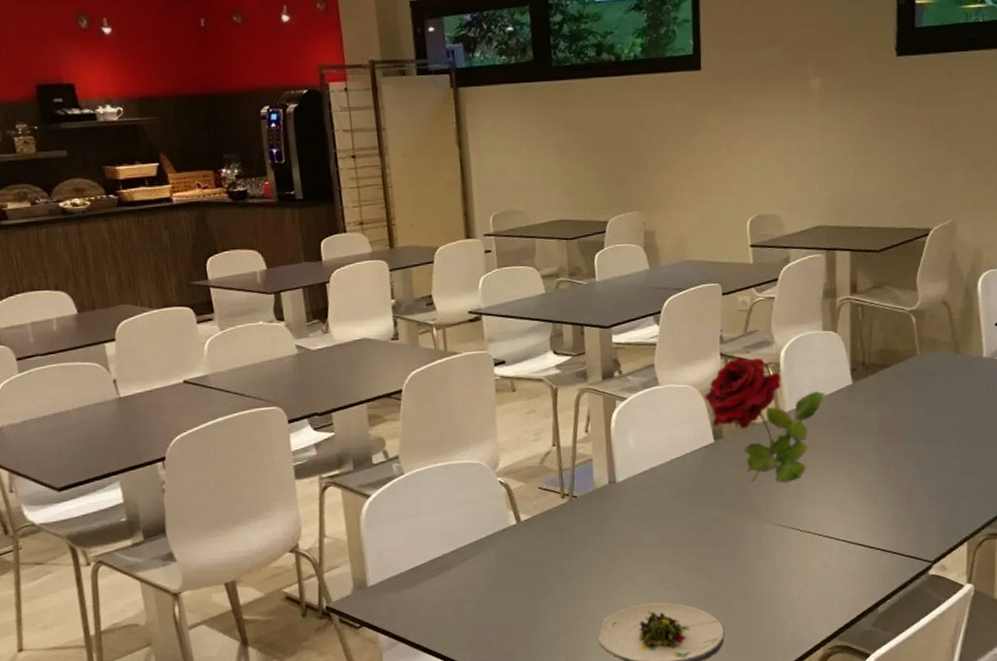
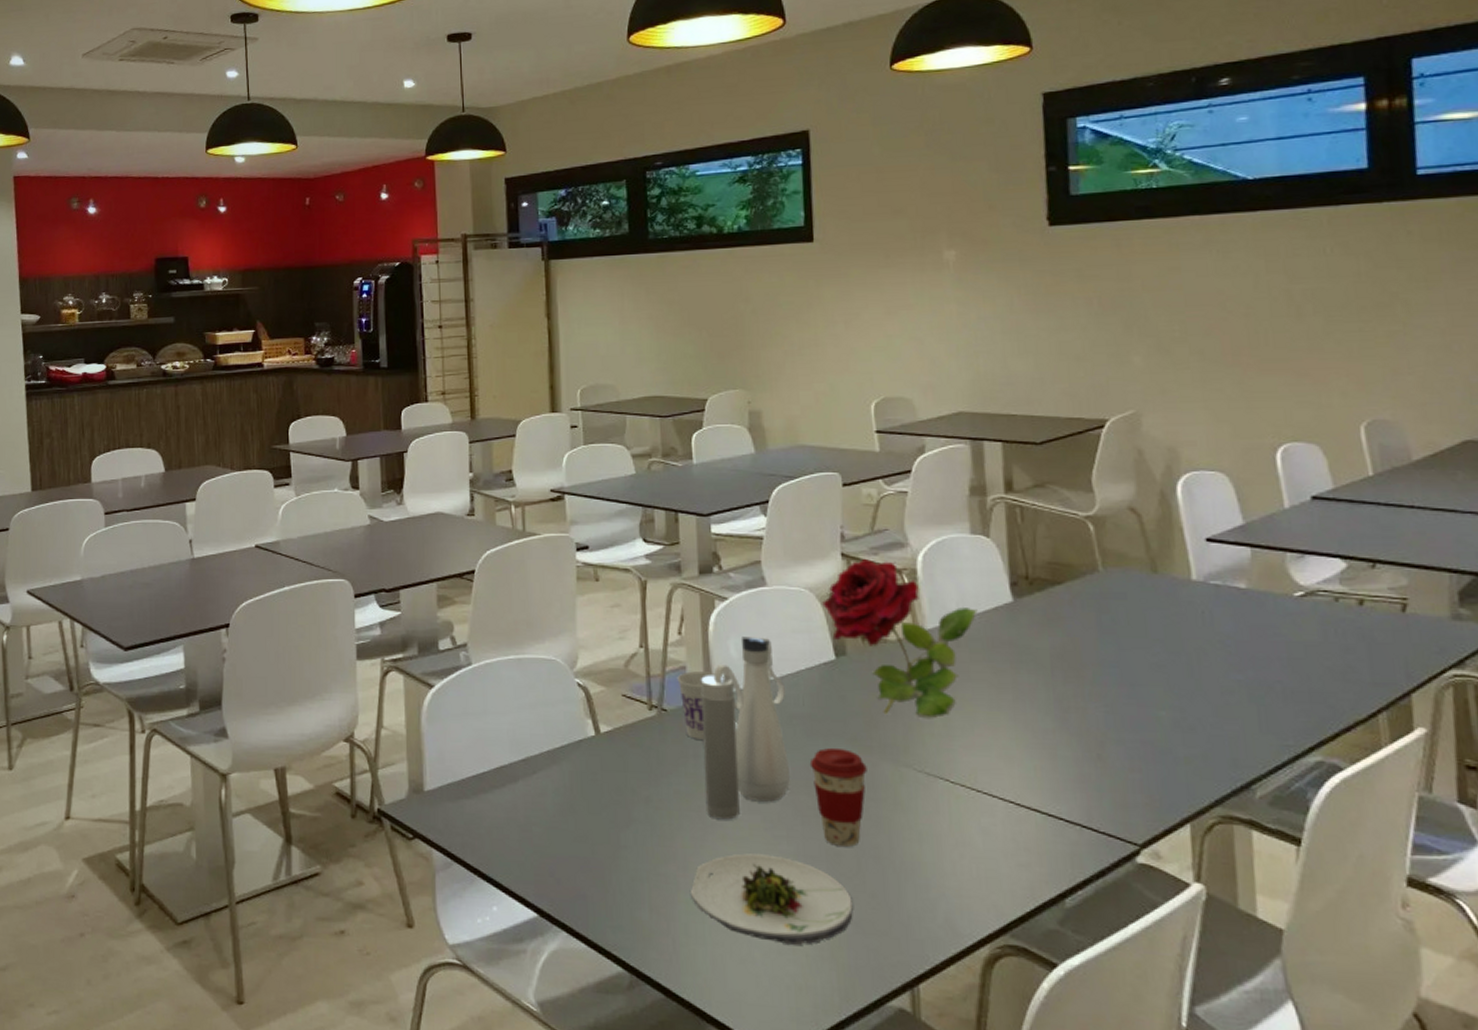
cup: none [585,461,616,518] -> present [677,671,715,739]
water bottle: none [604,429,677,580] -> present [700,636,790,820]
coffee cup: none [692,513,737,590] -> present [809,747,867,847]

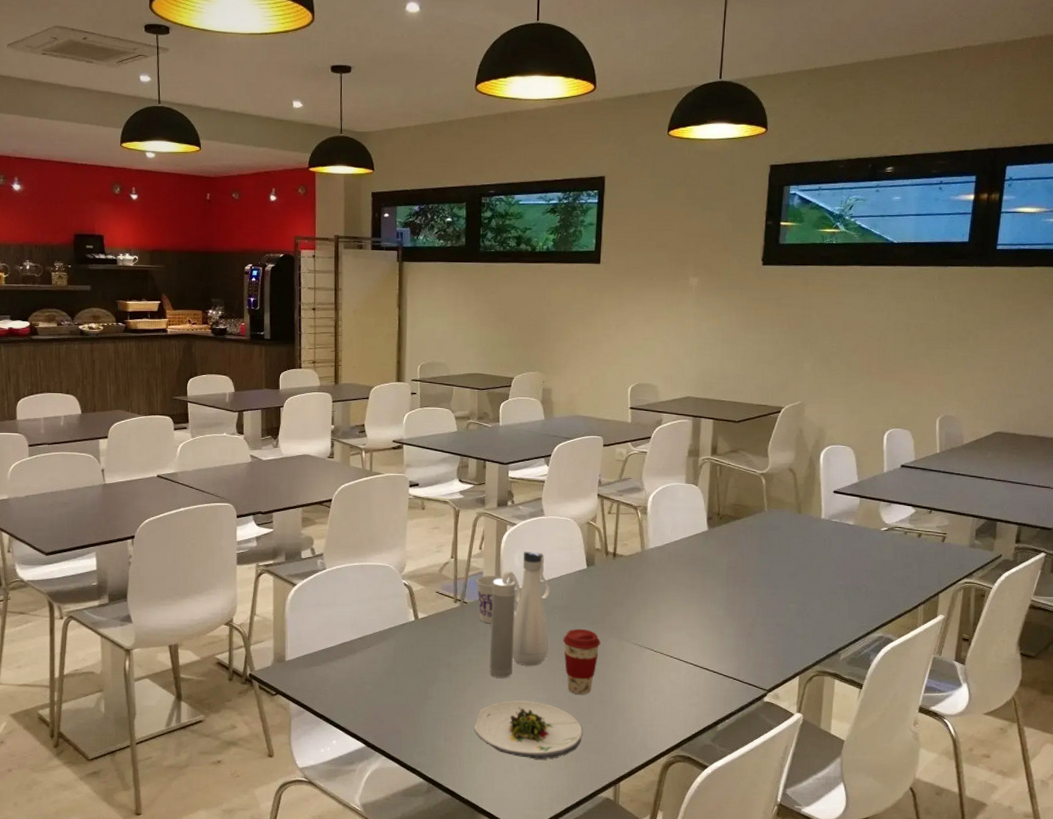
flower: present [822,559,978,719] -> none [581,499,684,609]

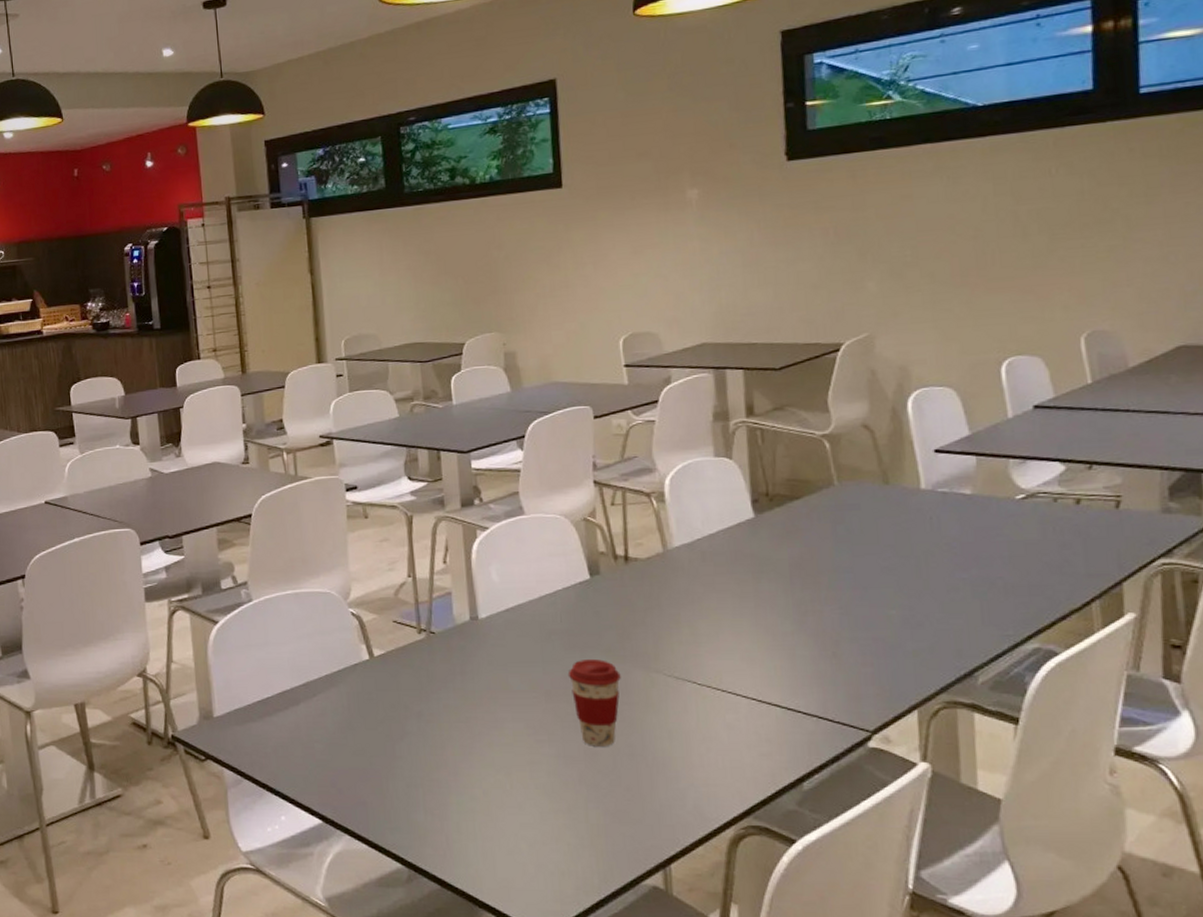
salad plate: present [473,700,582,761] -> none [460,757,610,837]
cup: present [476,575,503,623] -> none [443,596,478,658]
water bottle: present [489,551,551,678] -> none [465,561,550,729]

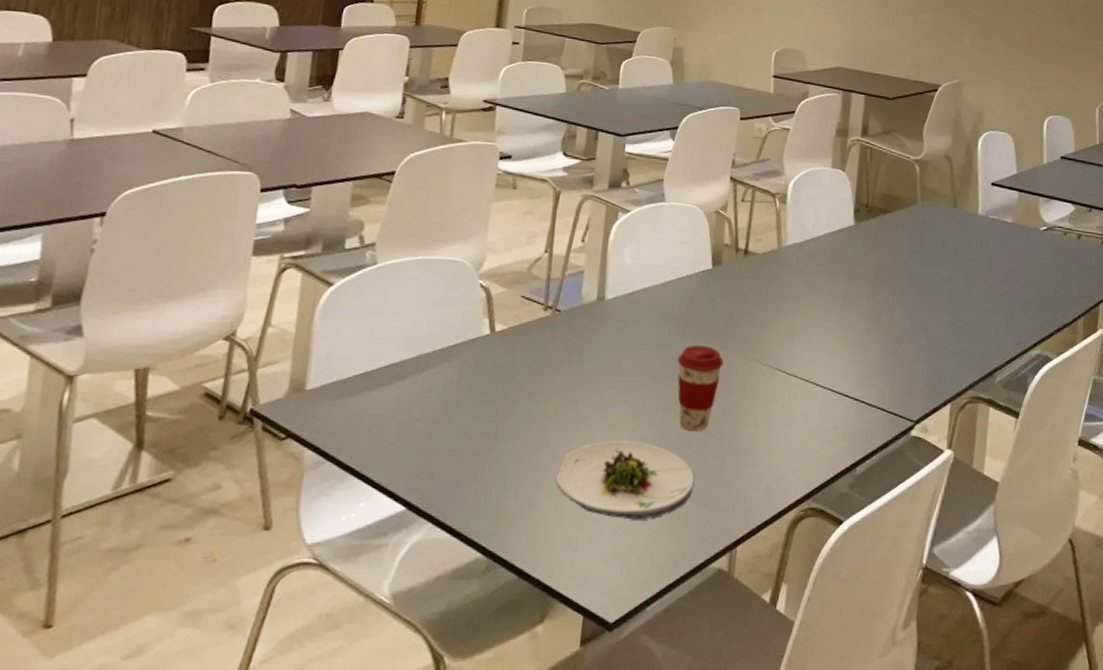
salad plate: none [460,757,610,837] -> present [555,440,695,521]

